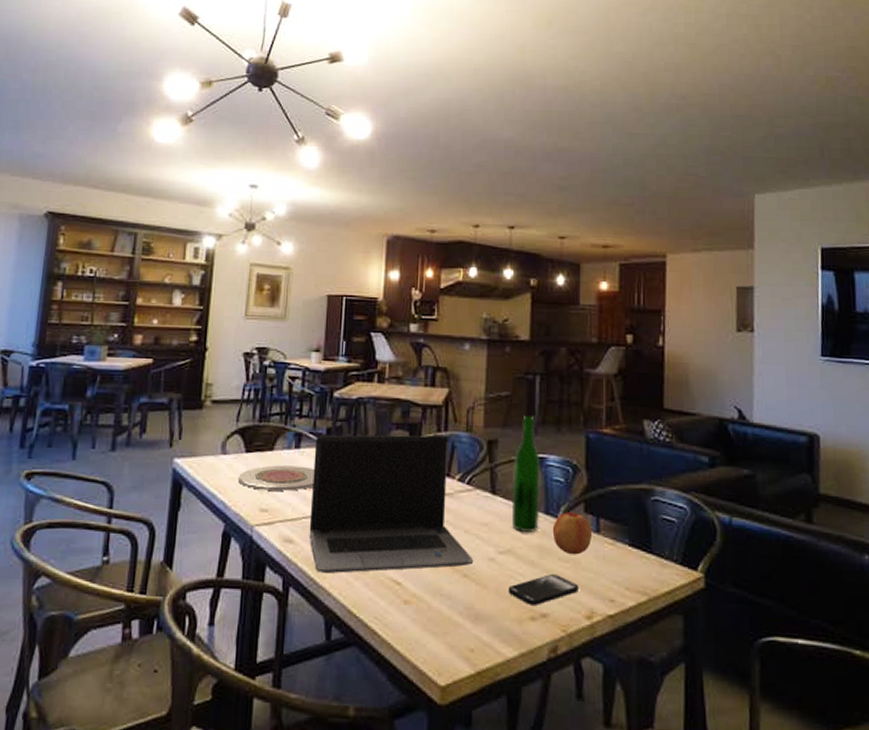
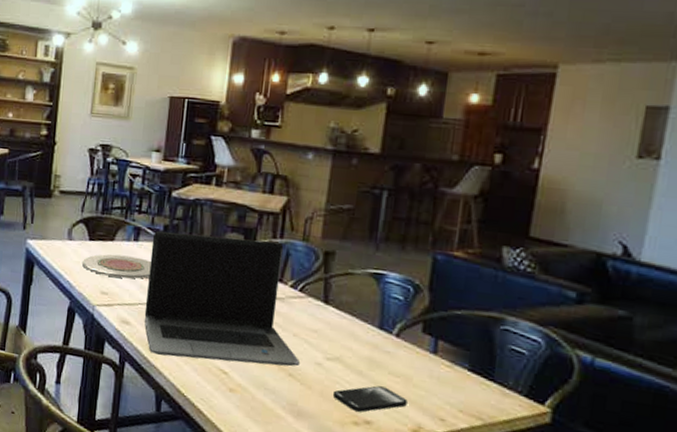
wine bottle: present [511,415,541,532] -> none [343,230,379,345]
apple: present [552,511,592,555] -> none [384,329,428,372]

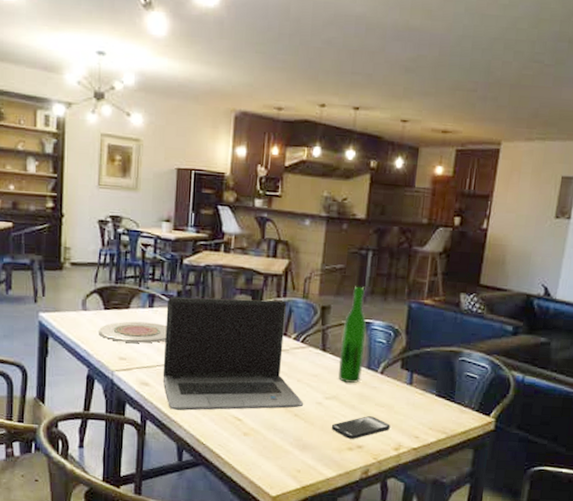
wine bottle: none [343,230,379,345] -> present [338,286,367,383]

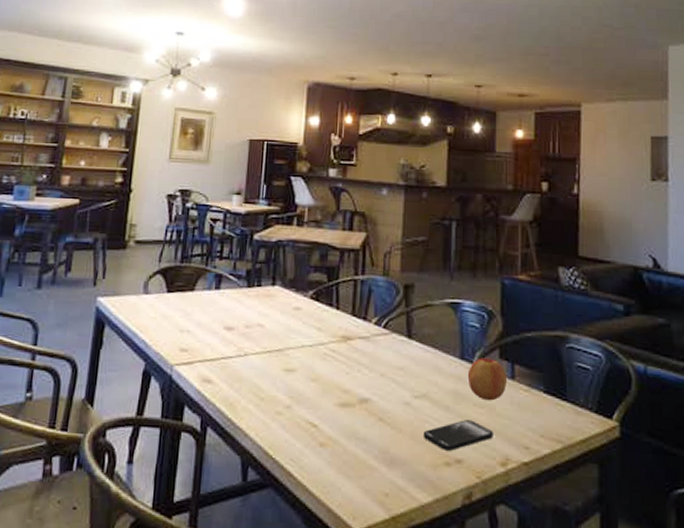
plate: present [99,321,167,343] -> none [159,305,234,331]
laptop computer: present [162,297,303,411] -> none [227,276,388,415]
wine bottle: present [338,286,367,383] -> none [427,261,456,377]
apple: none [372,367,406,402] -> present [467,356,507,401]

